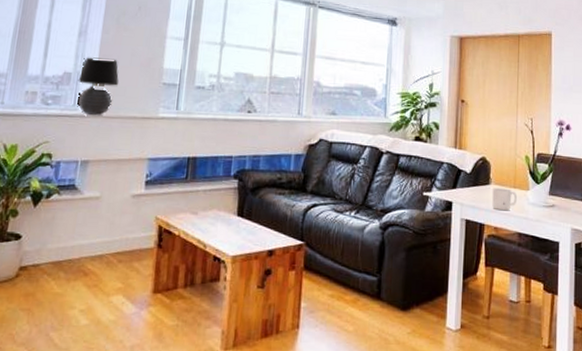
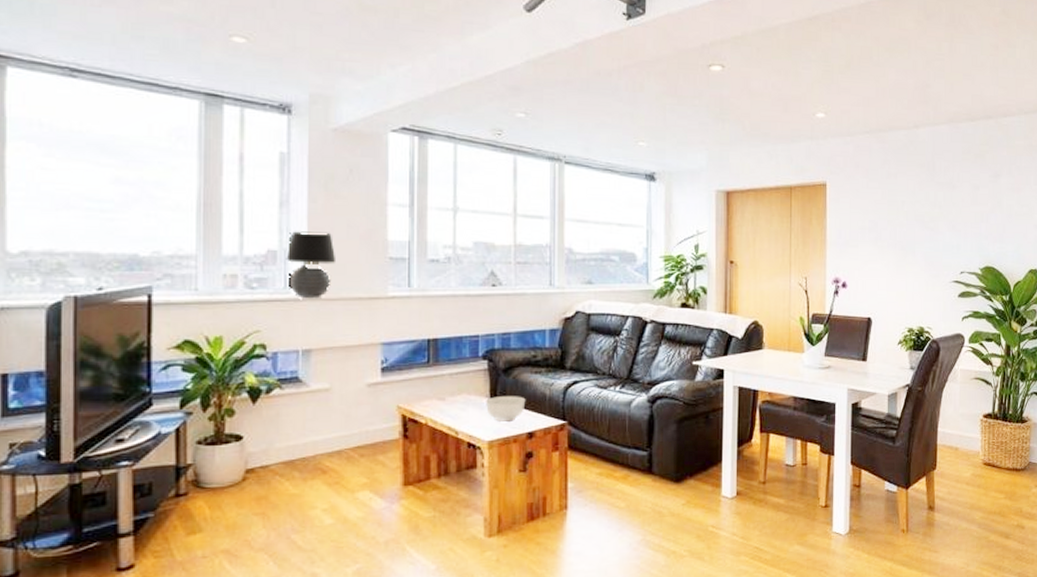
bowl: none [233,214,269,239] -> present [486,396,526,422]
mug: present [491,187,518,211] -> none [765,352,792,376]

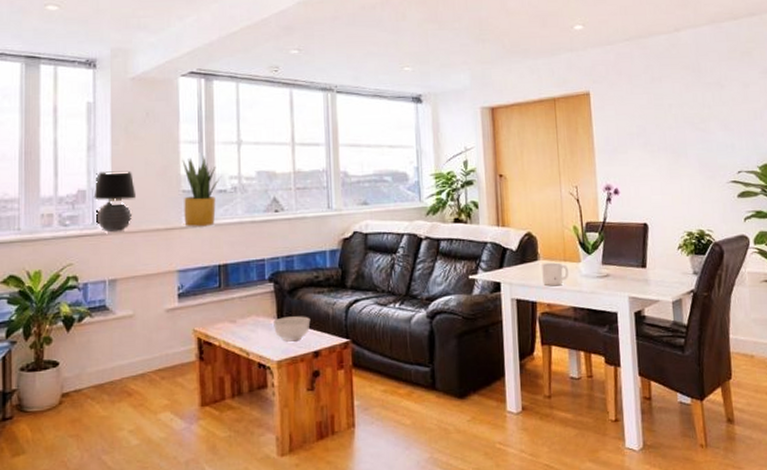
planter: none [390,221,435,298] -> present [182,155,222,227]
mug: none [765,352,792,376] -> present [541,262,569,286]

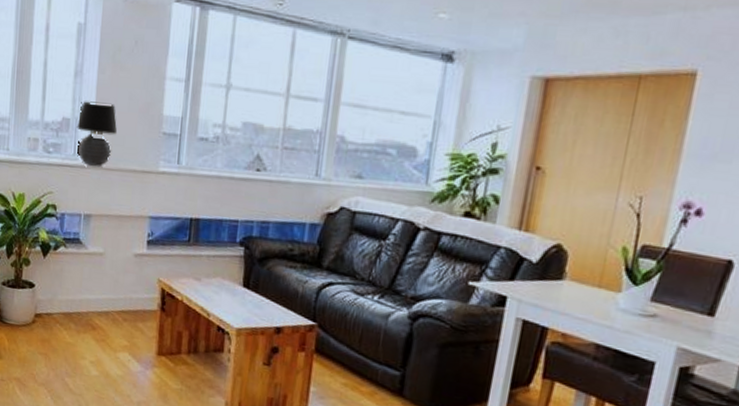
planter: present [182,155,222,227] -> none [161,96,205,176]
bowl: present [274,316,311,342] -> none [238,285,278,313]
mug: present [541,262,569,286] -> none [562,284,602,316]

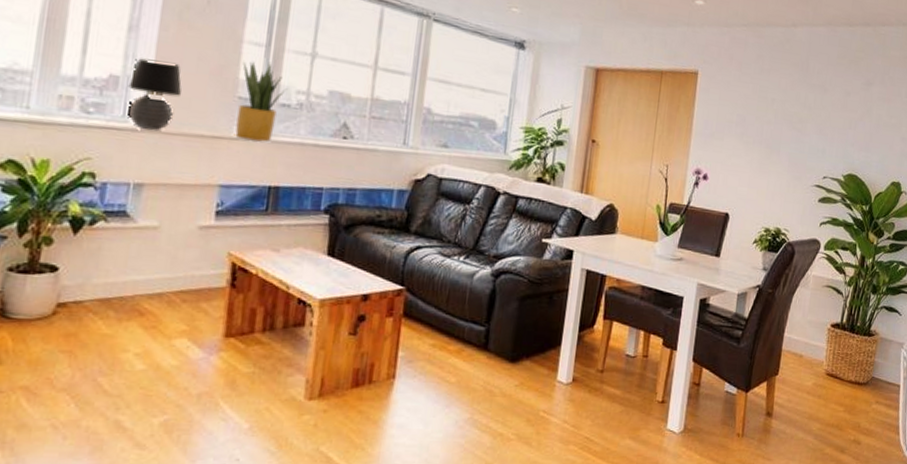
planter: none [161,96,205,176] -> present [235,61,288,143]

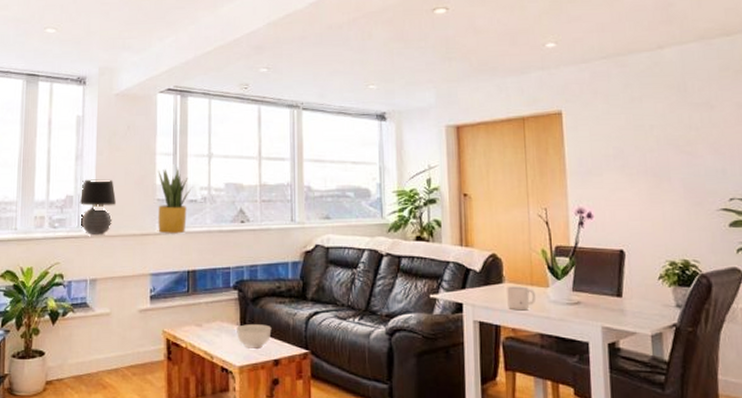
bowl: none [322,253,365,281] -> present [237,324,272,349]
mug: none [616,237,644,263] -> present [505,286,537,311]

